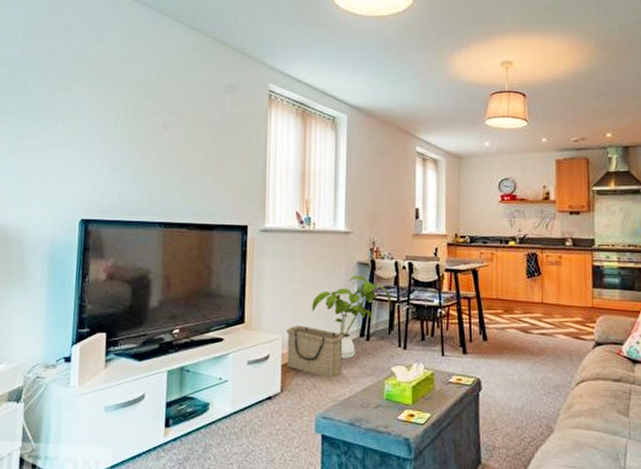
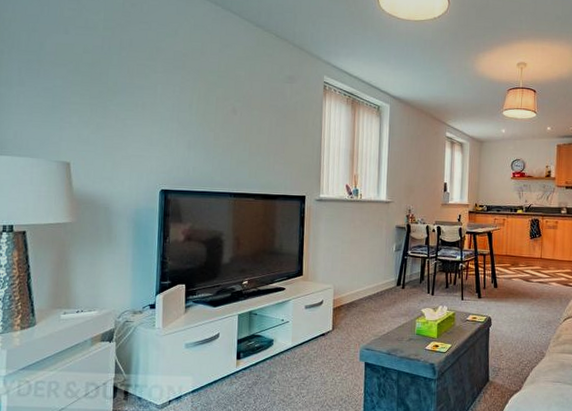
basket: present [286,325,345,378] -> none [337,277,385,318]
house plant: present [311,275,391,360] -> none [358,237,423,304]

